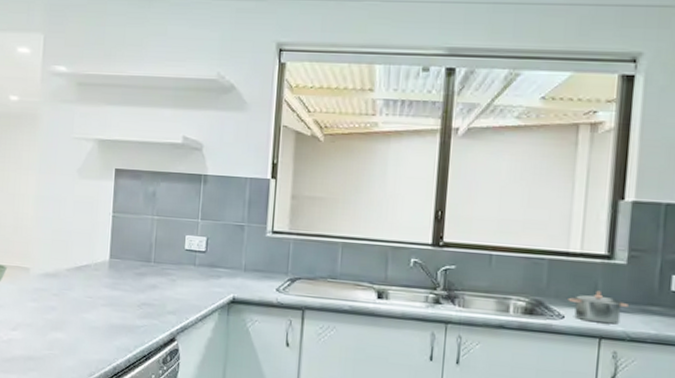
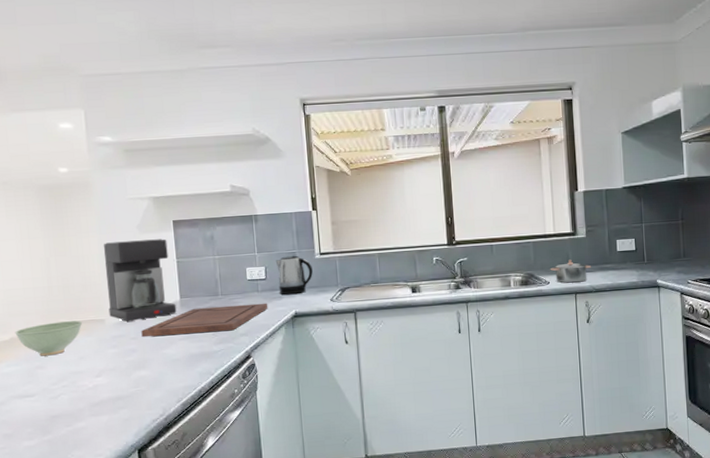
coffee maker: none [35,183,106,276] -> present [103,239,177,322]
cutting board: none [64,272,204,306] -> present [141,303,268,338]
kettle: none [218,228,261,276] -> present [275,255,313,295]

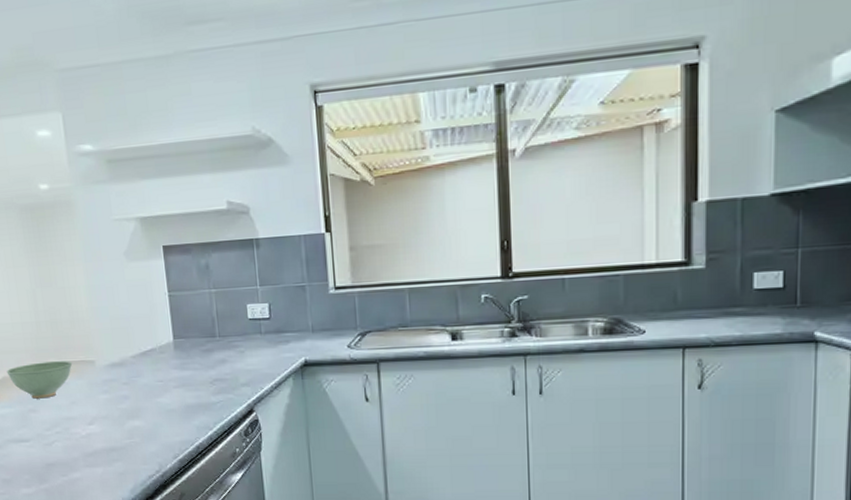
coffee maker: present [103,239,177,322] -> none [89,268,170,364]
cutting board: present [141,303,268,338] -> none [133,347,273,383]
kettle: present [275,255,313,295] -> none [281,289,326,338]
cooking pot: present [550,259,592,283] -> none [647,299,712,333]

